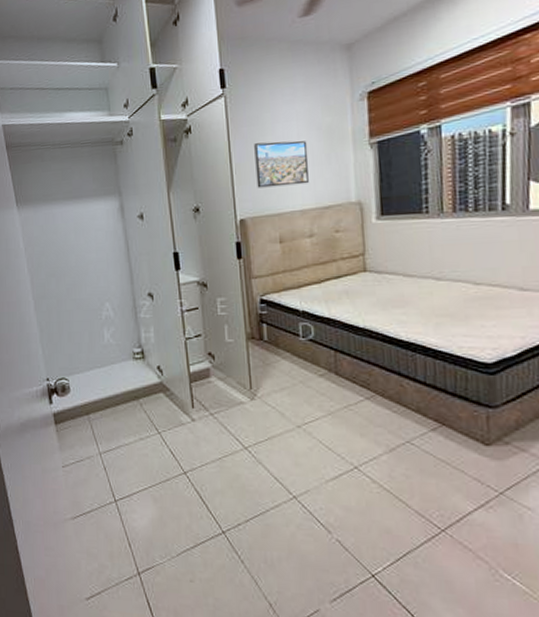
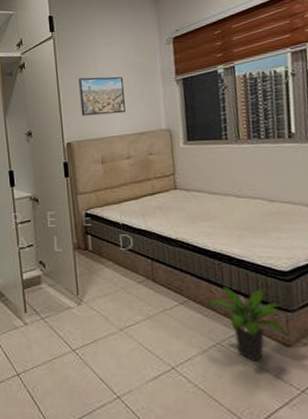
potted plant: none [397,380,488,461] -> present [207,287,288,362]

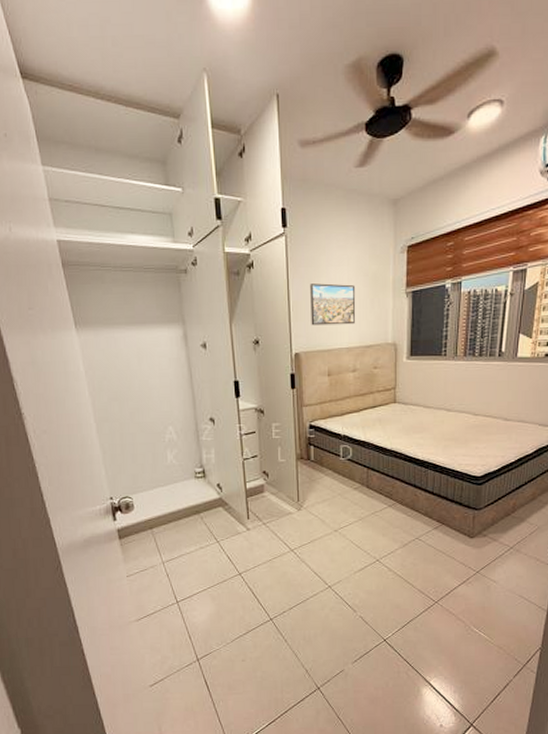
potted plant: present [207,287,288,362] -> none [412,491,473,551]

